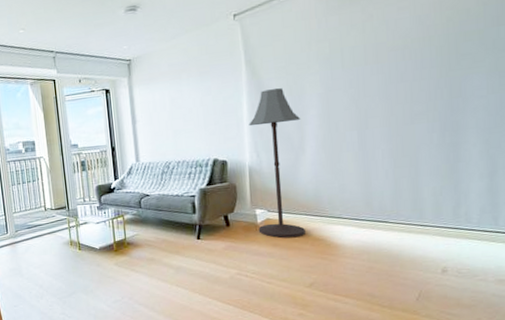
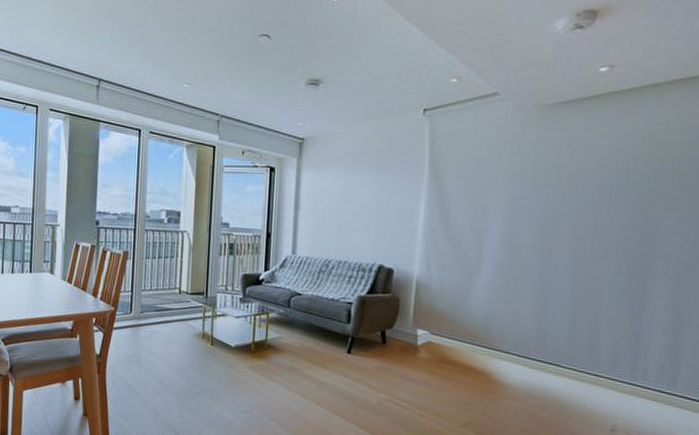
floor lamp: present [249,88,305,238] -> none [417,197,481,368]

